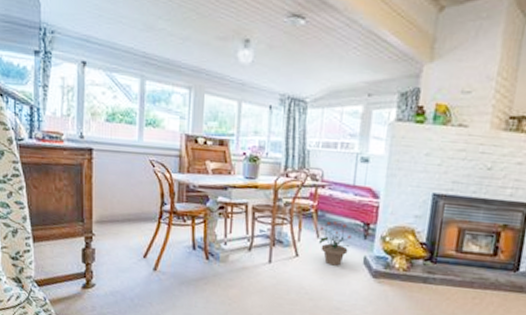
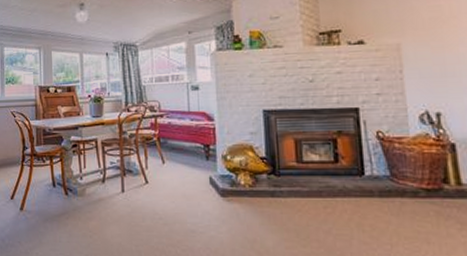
potted plant: present [318,221,352,266] -> none [164,147,195,189]

